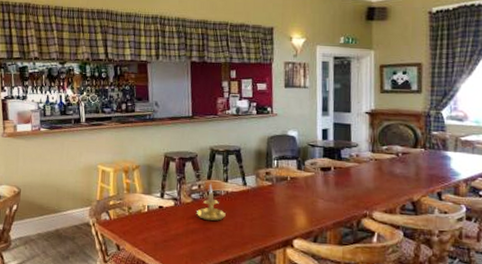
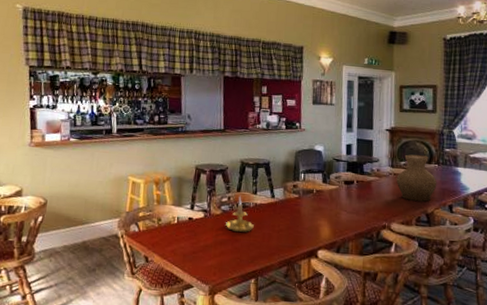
vase: none [378,138,424,189] -> present [396,154,437,202]

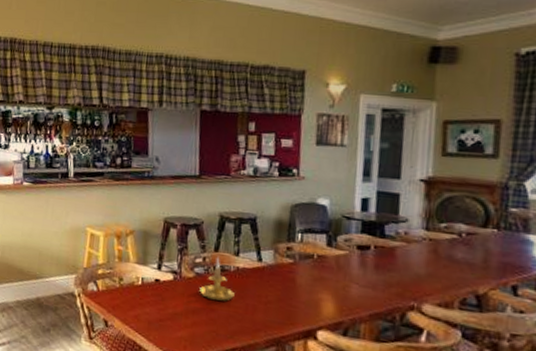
vase: present [396,154,437,202] -> none [432,213,495,279]

